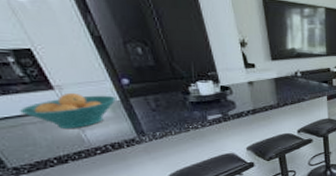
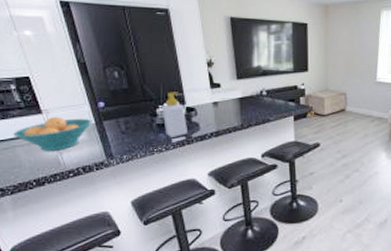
soap bottle: none [195,70,223,115] -> present [162,92,187,137]

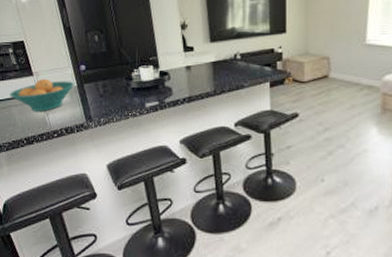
soap bottle: present [162,92,187,137] -> none [137,55,160,102]

